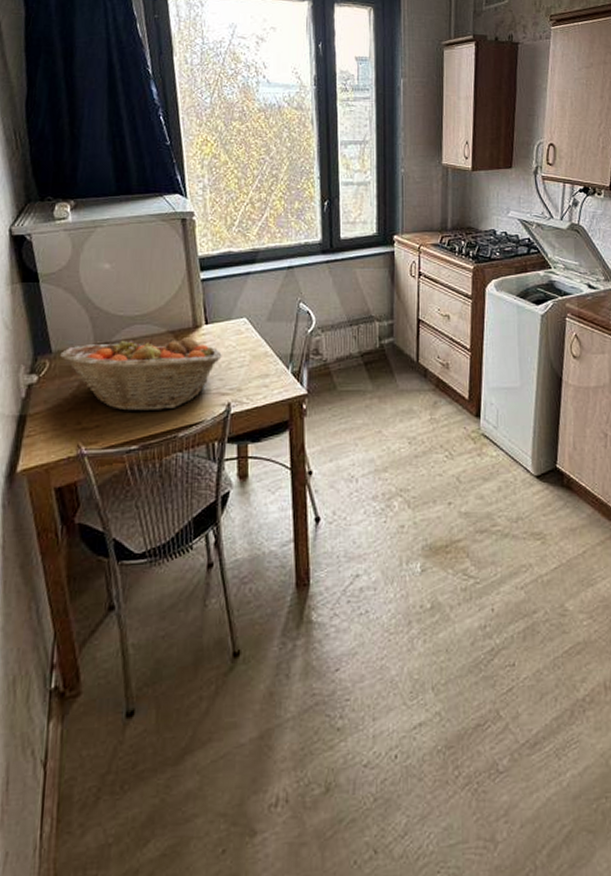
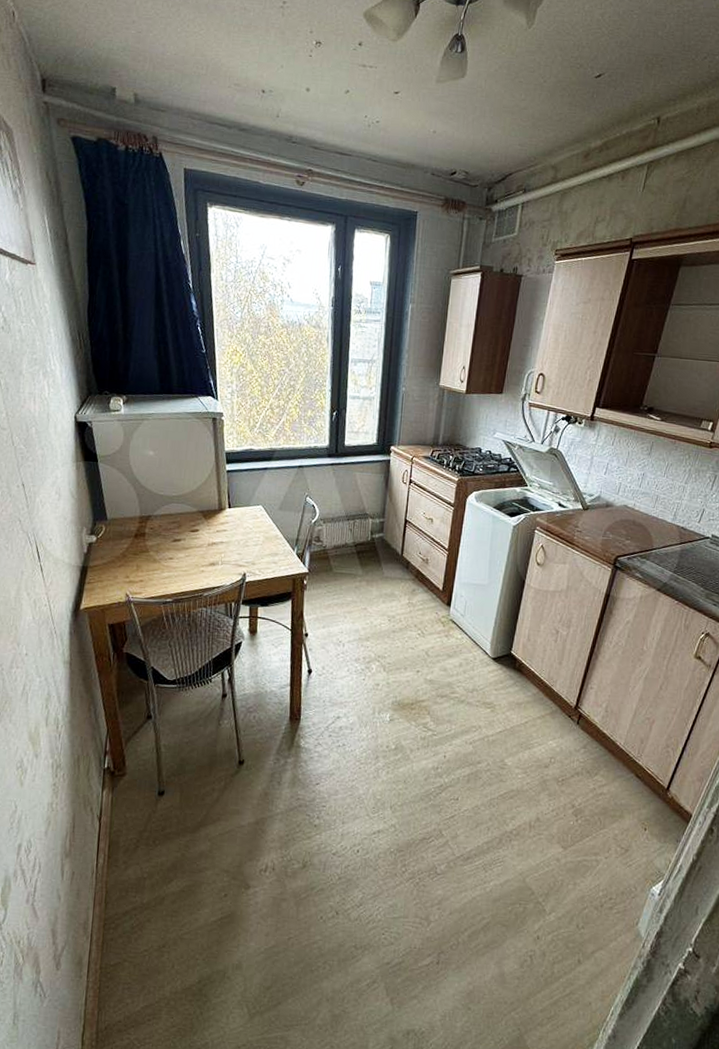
fruit basket: present [60,335,222,412] -> none [113,513,241,574]

